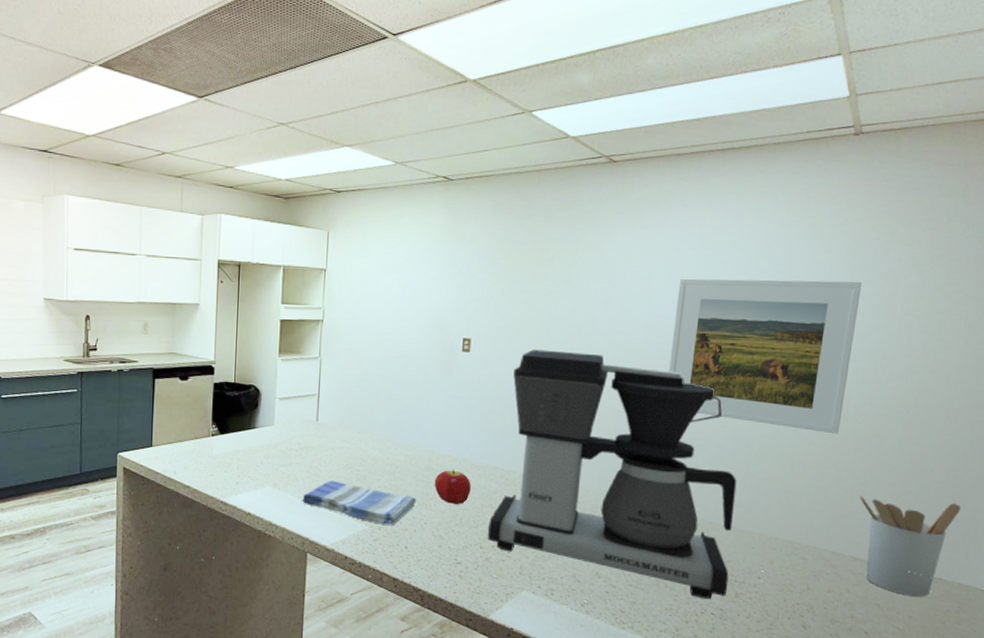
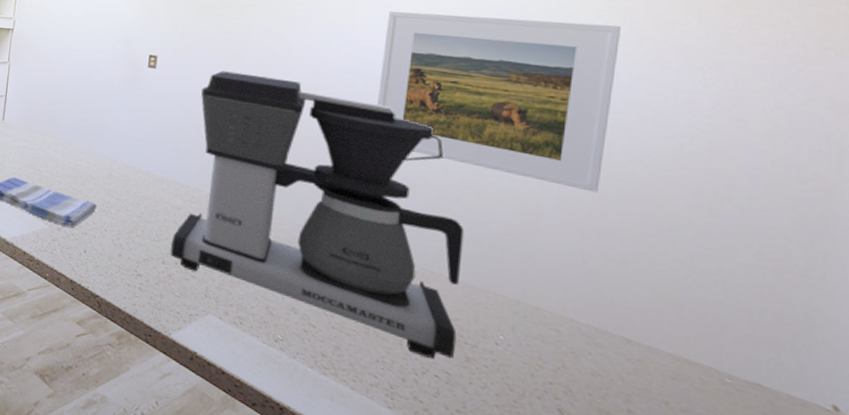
fruit: present [434,469,471,505] -> none [116,180,154,217]
utensil holder: present [859,495,962,597] -> none [631,266,785,404]

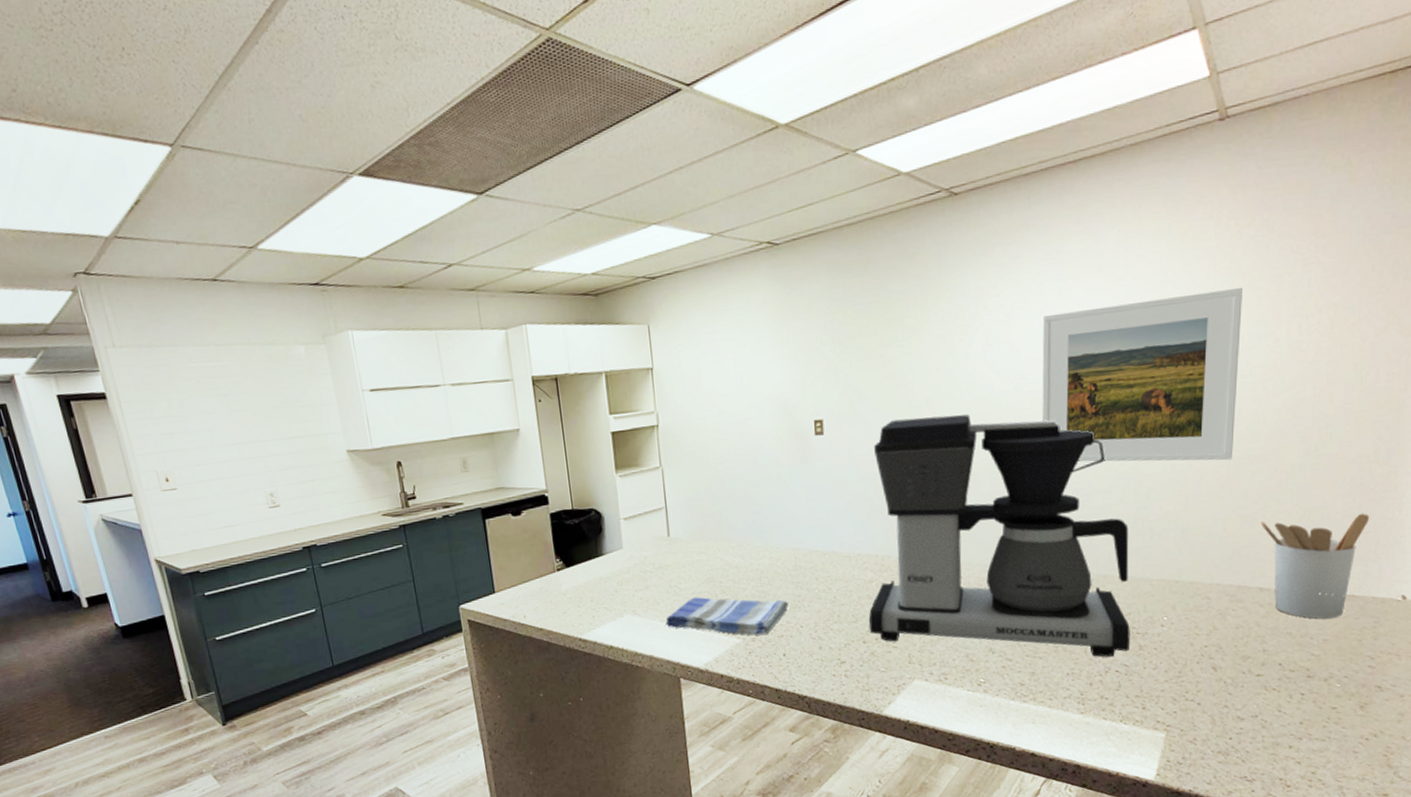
utensil holder: none [631,266,785,404] -> present [1260,513,1370,619]

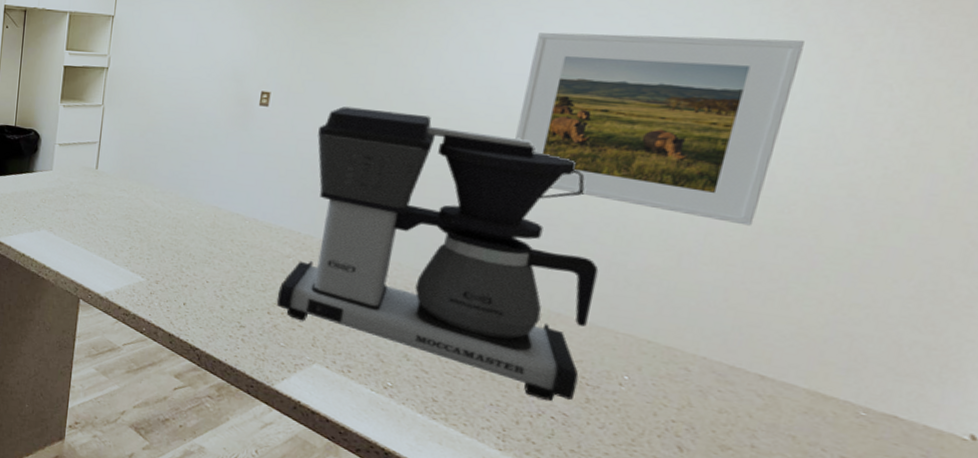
dish towel: present [666,597,789,635] -> none [77,229,199,280]
utensil holder: present [1260,513,1370,619] -> none [776,302,940,436]

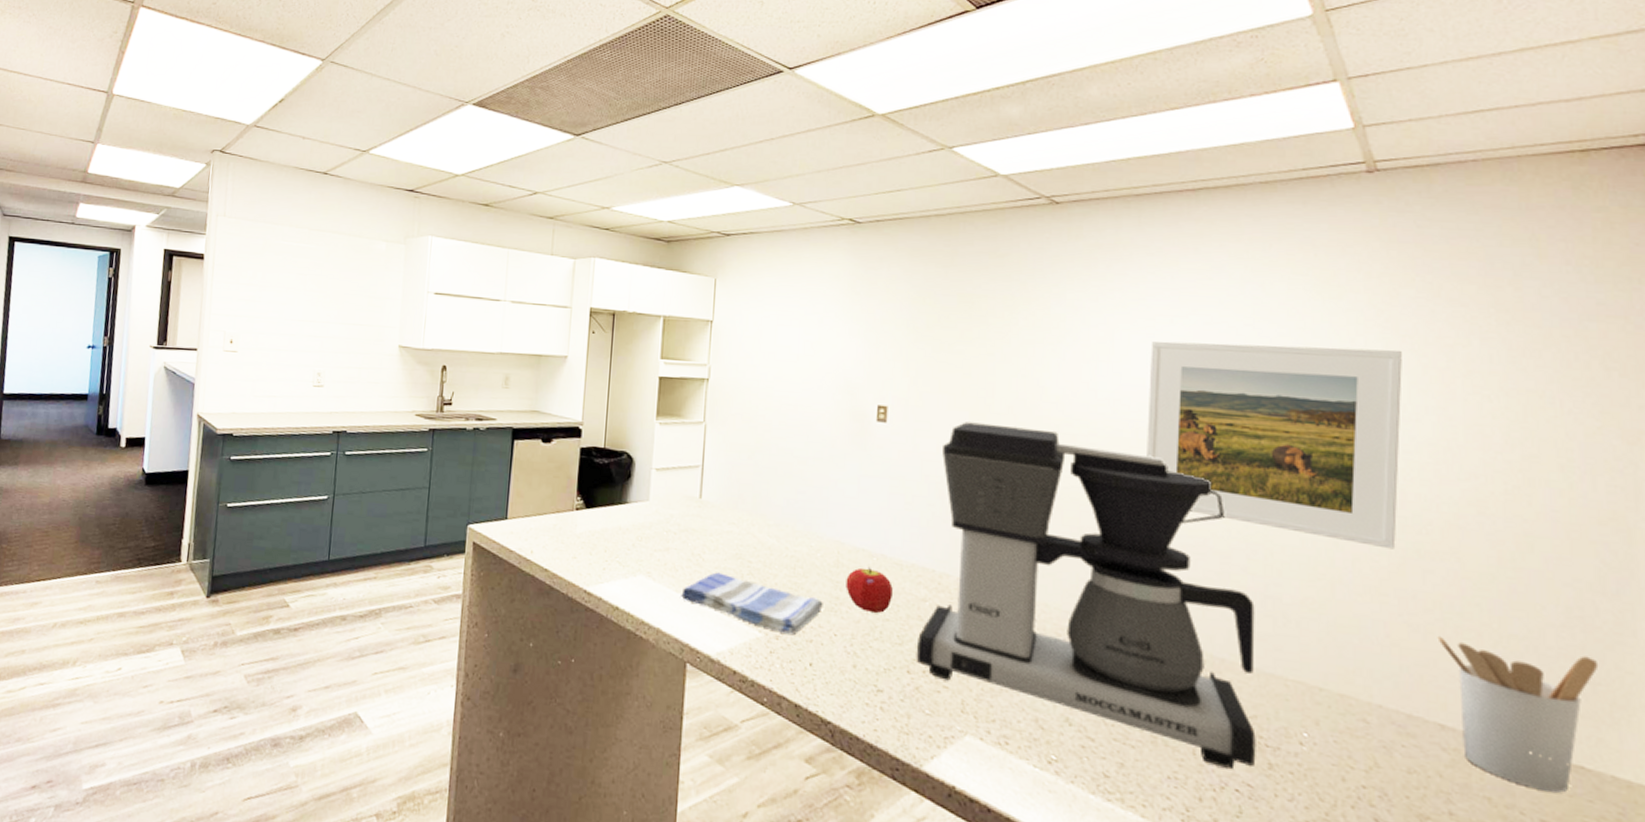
dish towel: none [77,229,199,280] -> present [681,572,823,634]
fruit: none [219,228,261,266] -> present [846,567,893,614]
utensil holder: none [776,302,940,436] -> present [1437,635,1599,793]

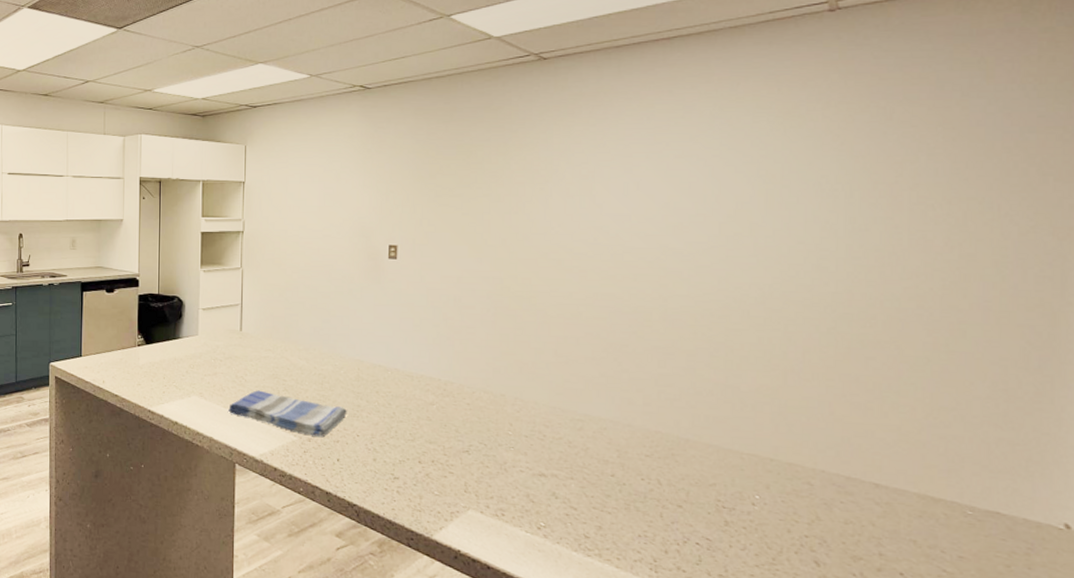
fruit: present [846,567,893,614] -> none [365,379,405,417]
coffee maker: present [917,422,1256,769] -> none [427,255,716,527]
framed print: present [1147,341,1402,550] -> none [623,169,854,342]
utensil holder: present [1437,635,1599,793] -> none [875,411,1018,534]

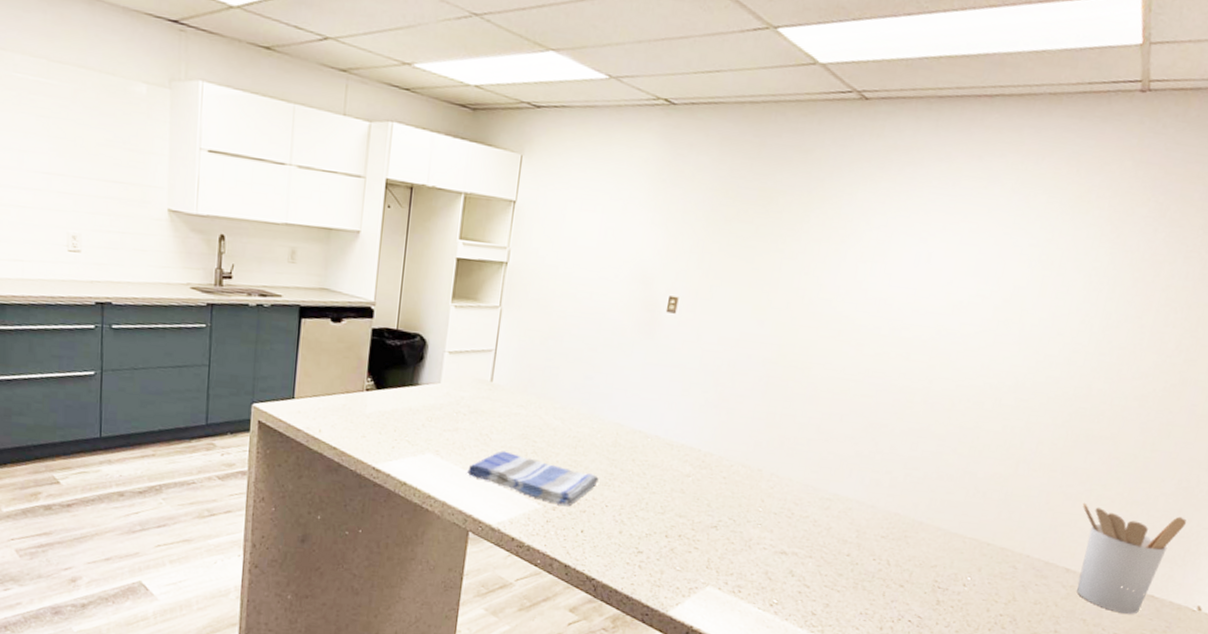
utensil holder: none [875,411,1018,534] -> present [1076,502,1187,614]

